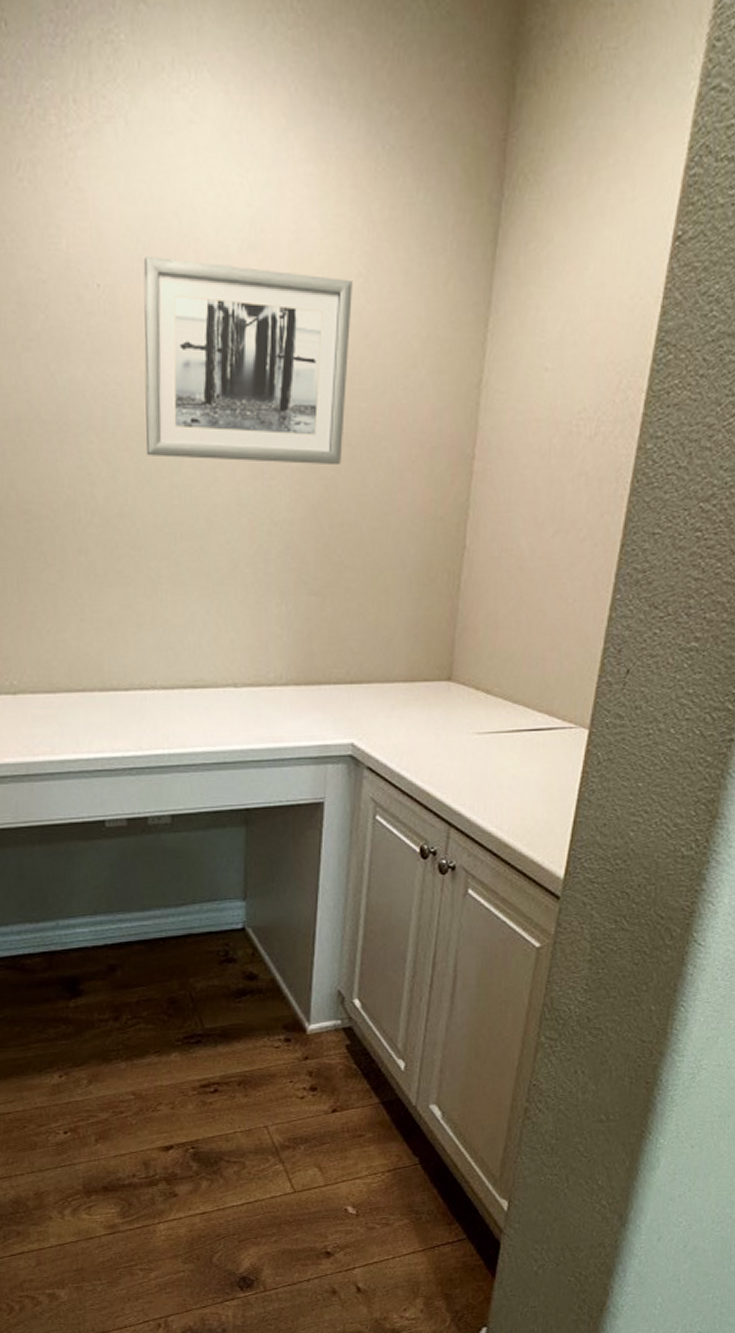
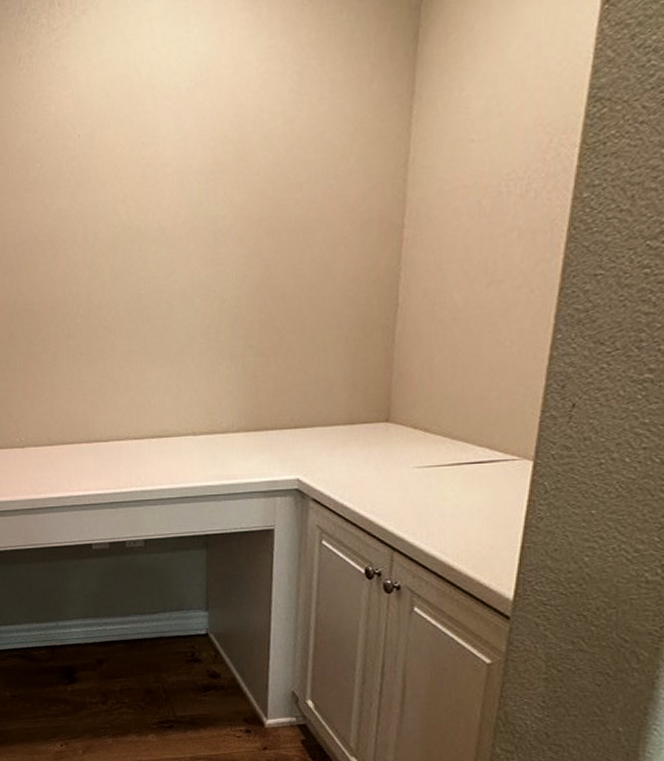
wall art: present [143,257,352,466] -> none [113,95,285,259]

